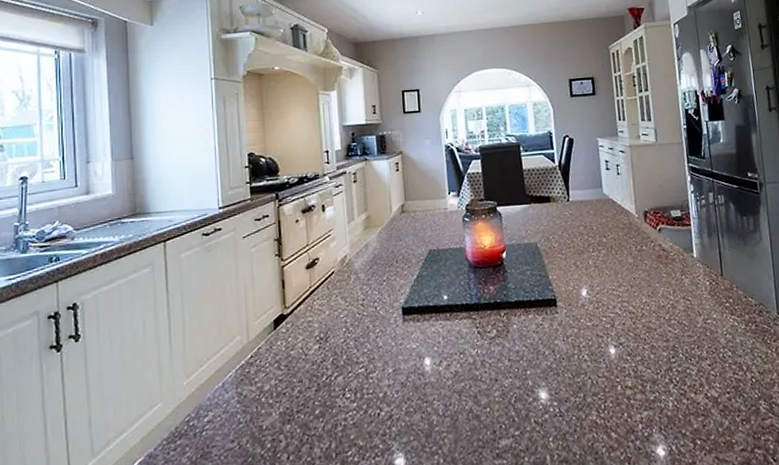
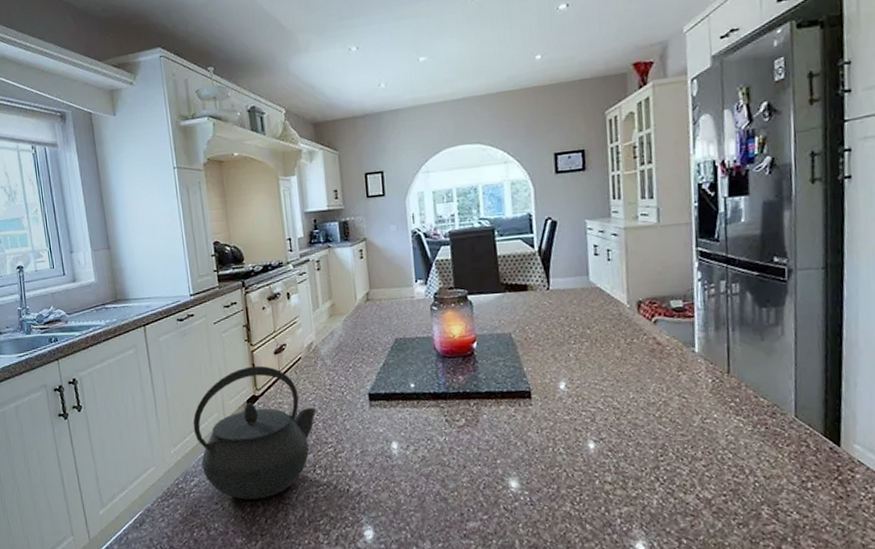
kettle: none [211,281,348,434] -> present [192,365,316,500]

